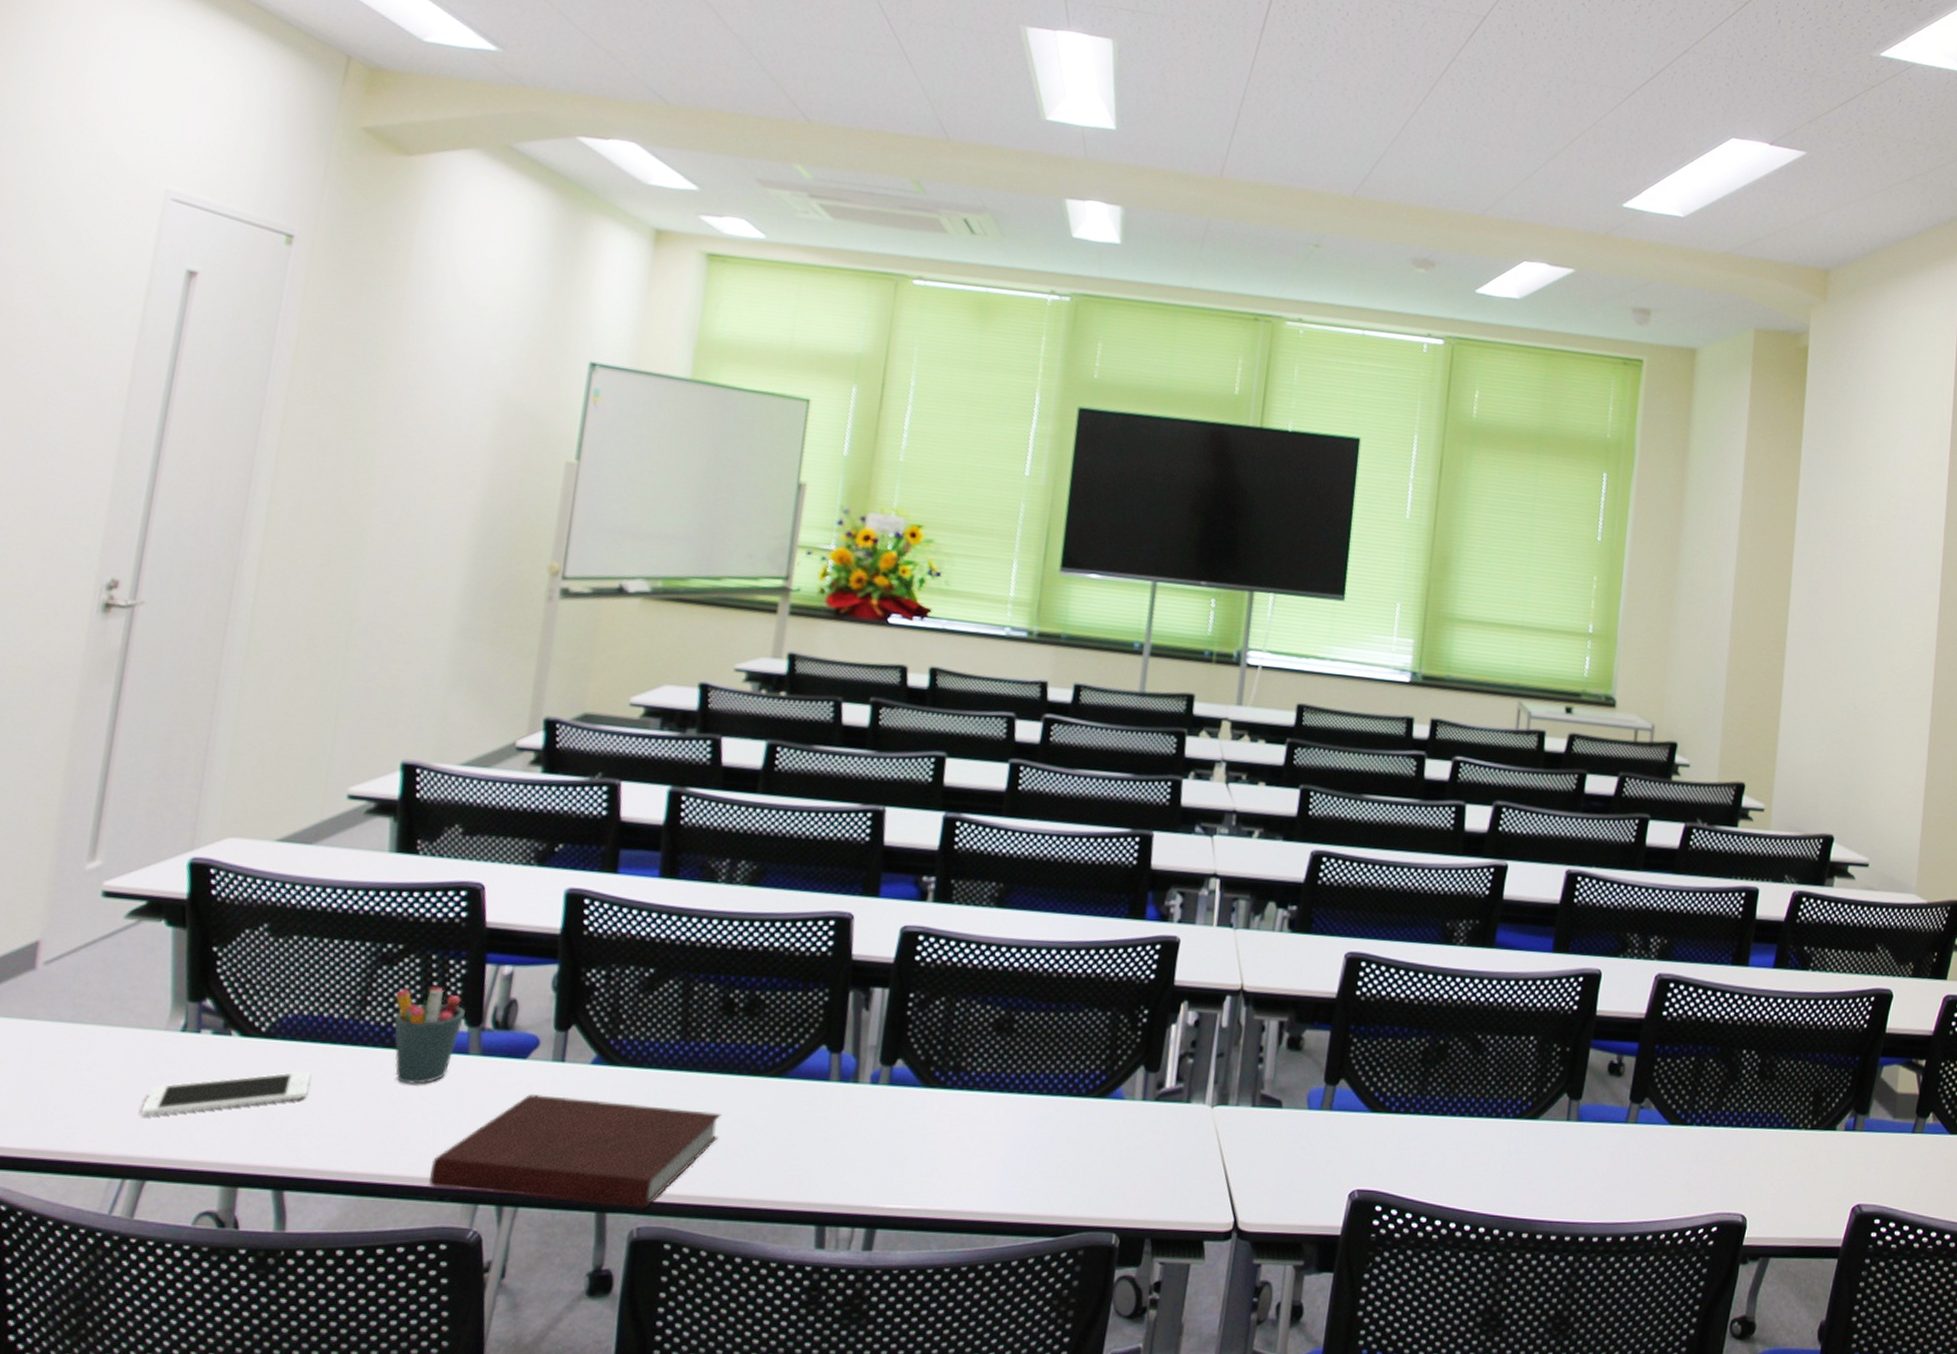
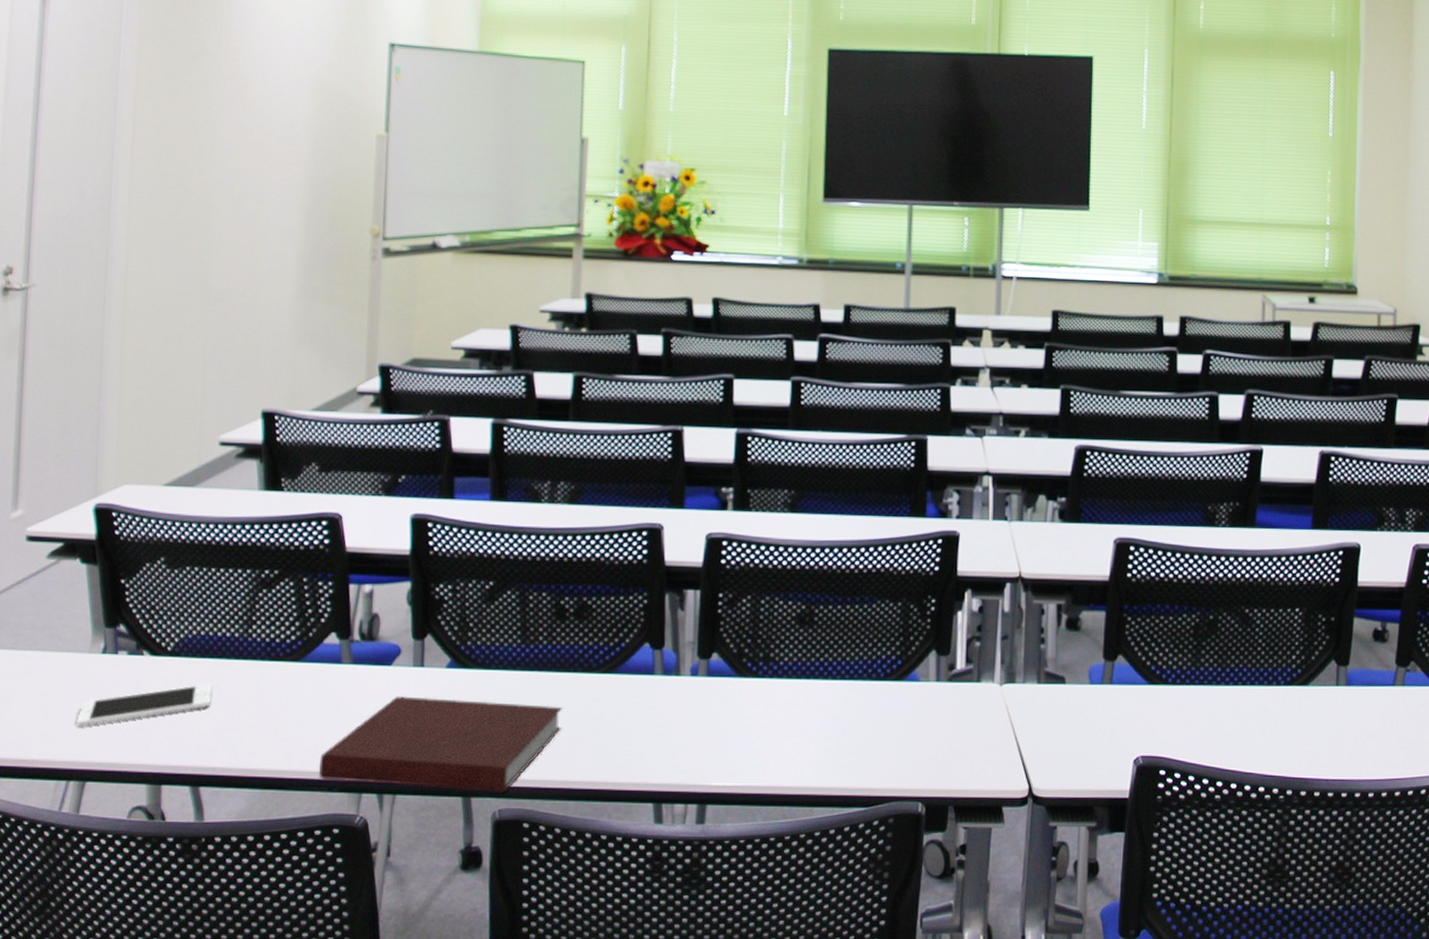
pen holder: present [394,985,465,1085] -> none [276,605,336,691]

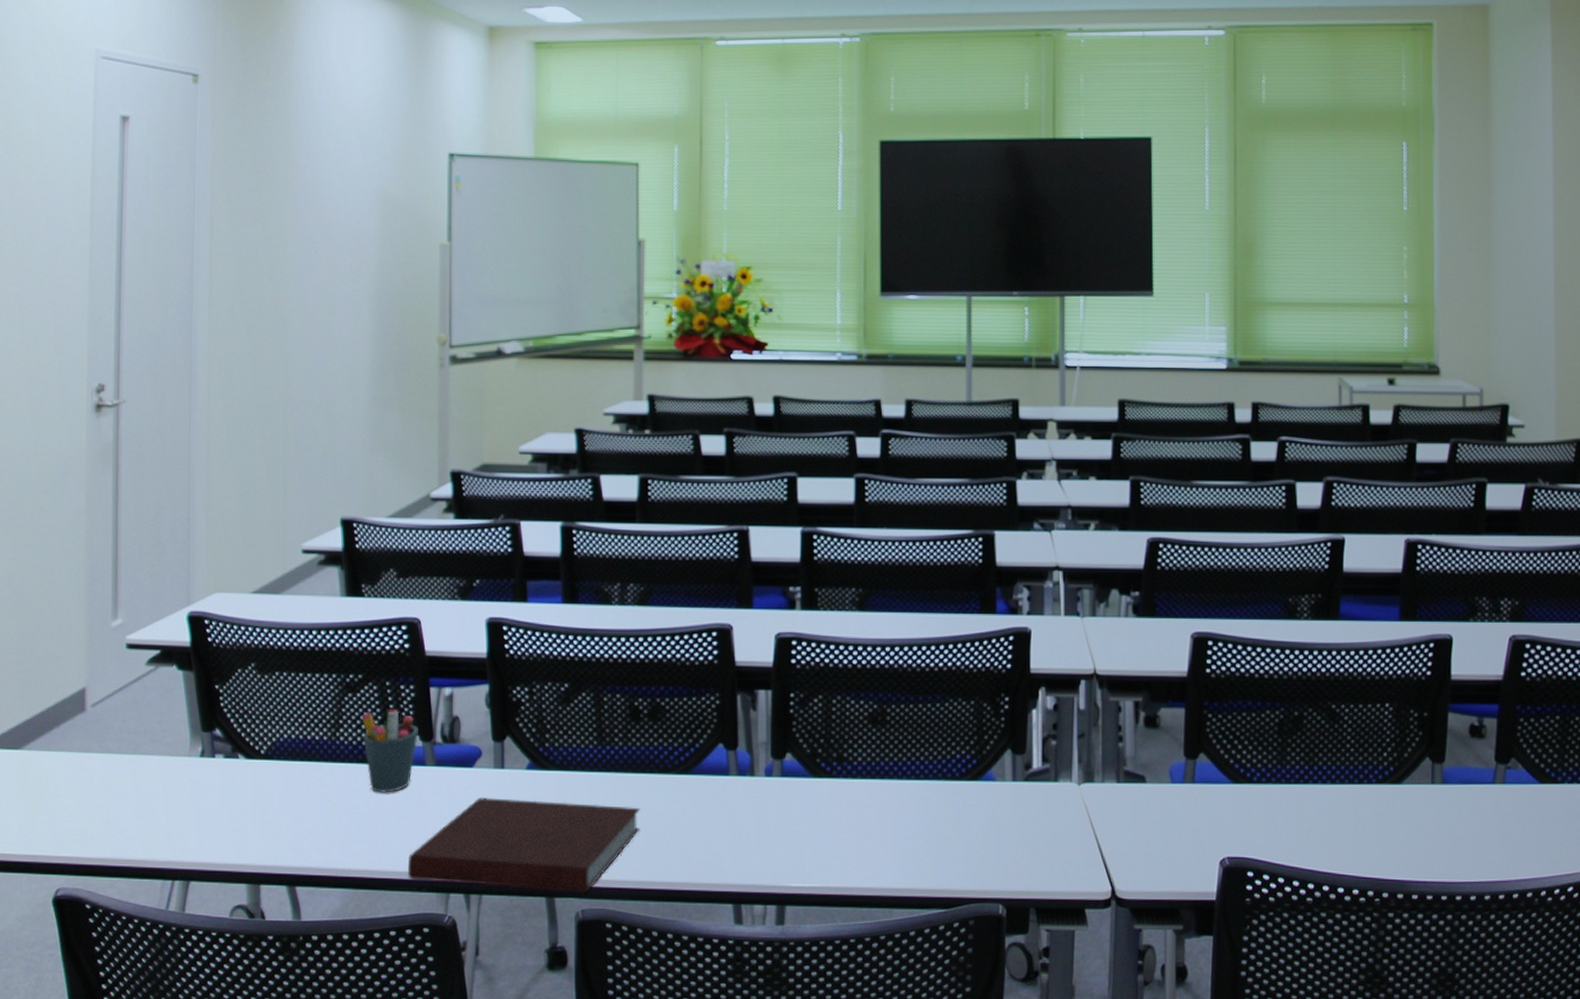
cell phone: present [75,684,212,726] -> none [178,786,304,828]
pen holder: none [276,605,336,691] -> present [361,708,418,793]

